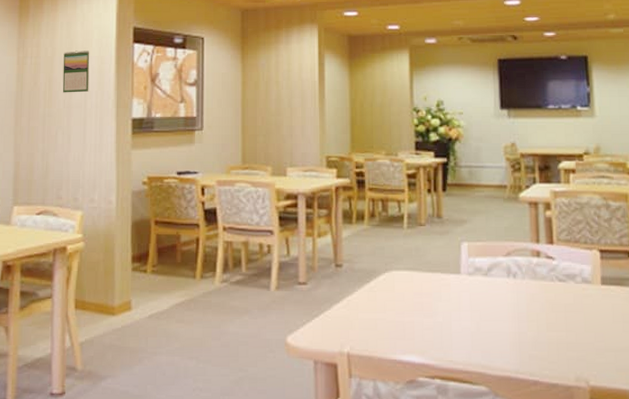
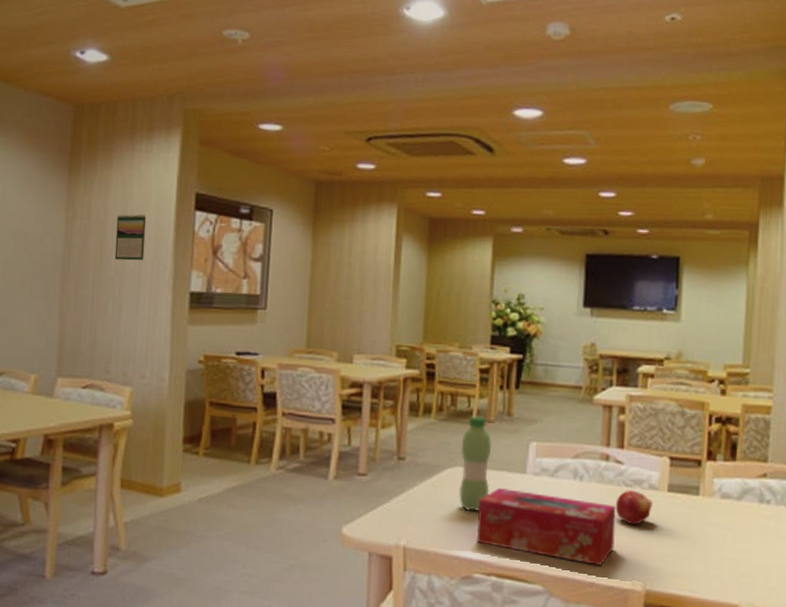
water bottle: none [395,220,426,315] -> present [458,416,491,512]
tissue box: none [417,289,554,364] -> present [476,487,616,566]
fruit: none [551,285,588,320] -> present [615,490,653,525]

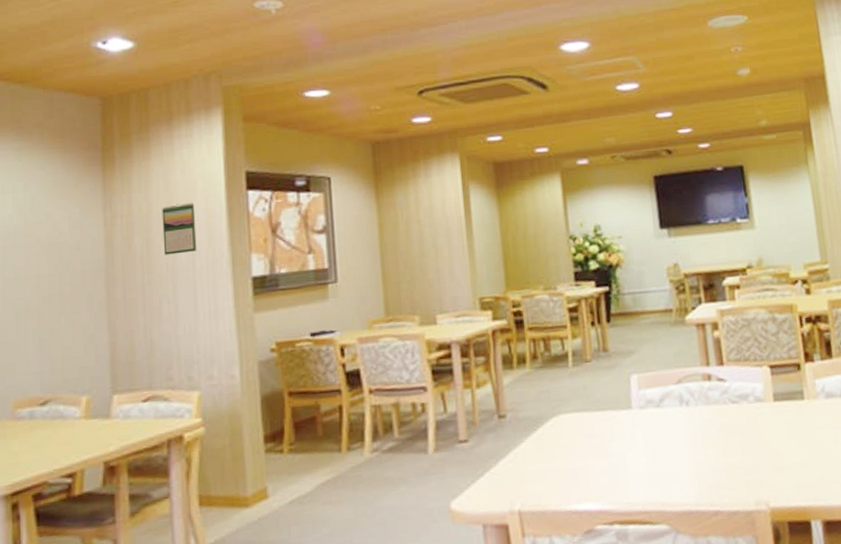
water bottle: present [458,416,491,512] -> none [561,357,598,459]
tissue box: present [476,487,616,566] -> none [589,425,732,493]
fruit: present [615,490,653,525] -> none [725,406,762,443]

